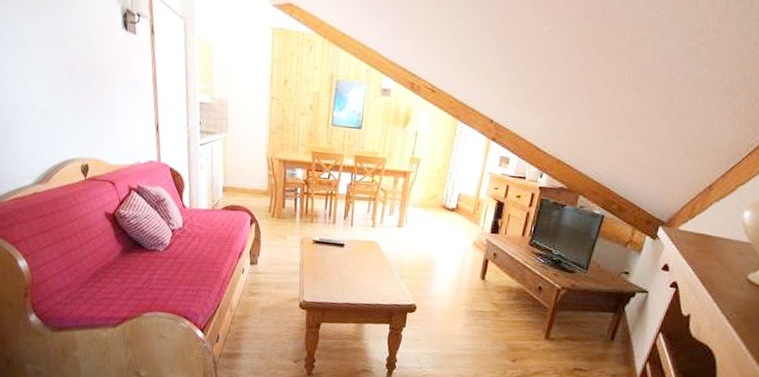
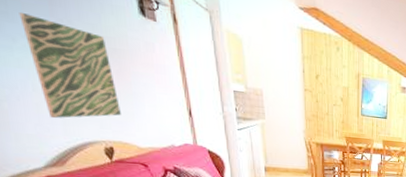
wall art: none [29,37,98,137] -> present [19,13,121,119]

